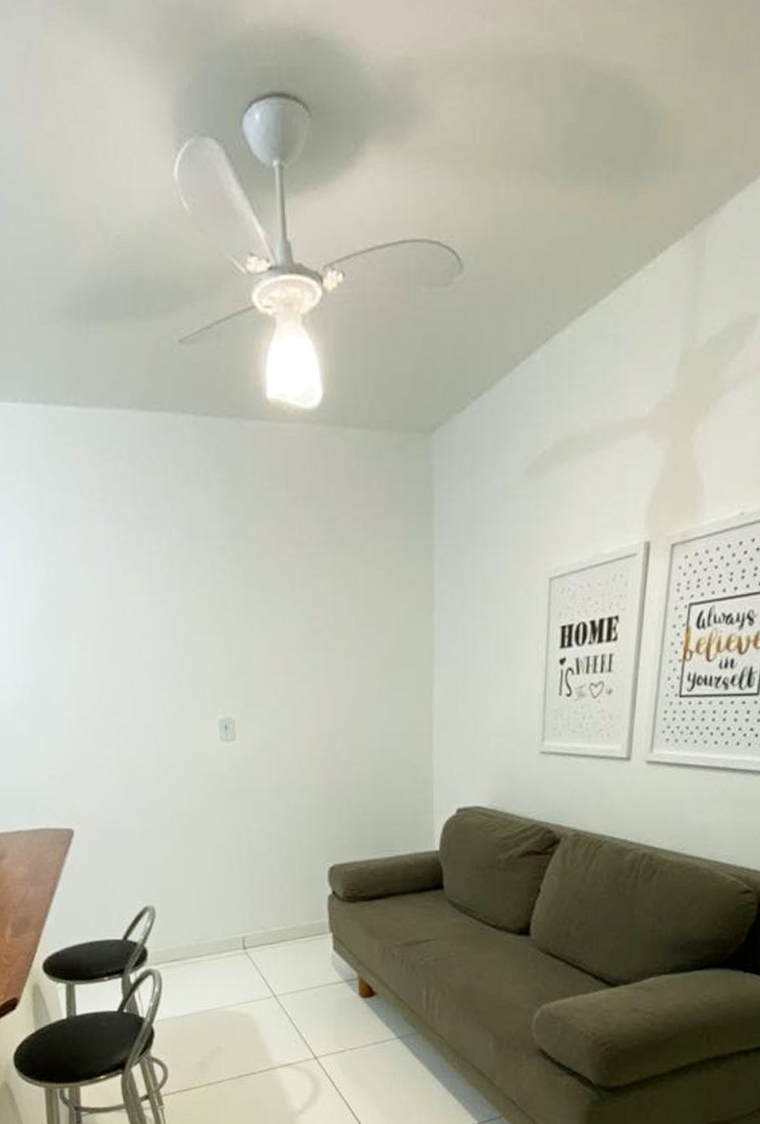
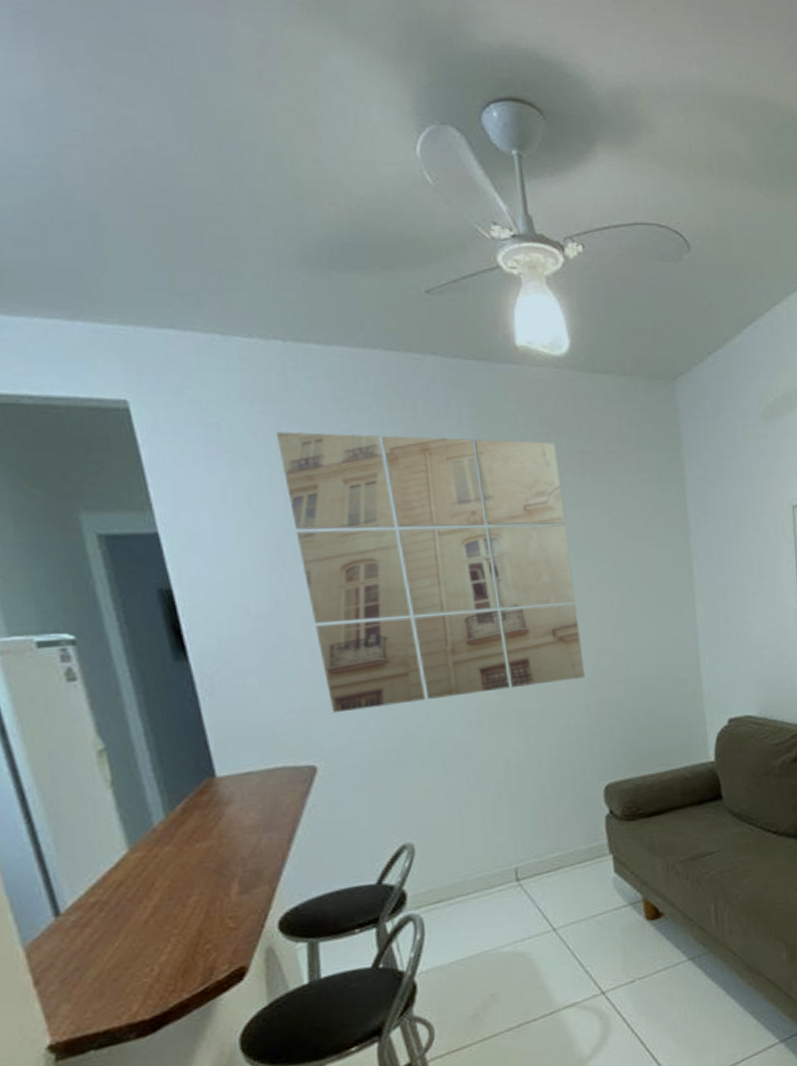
wall art: none [38,501,318,782] -> present [276,432,586,713]

